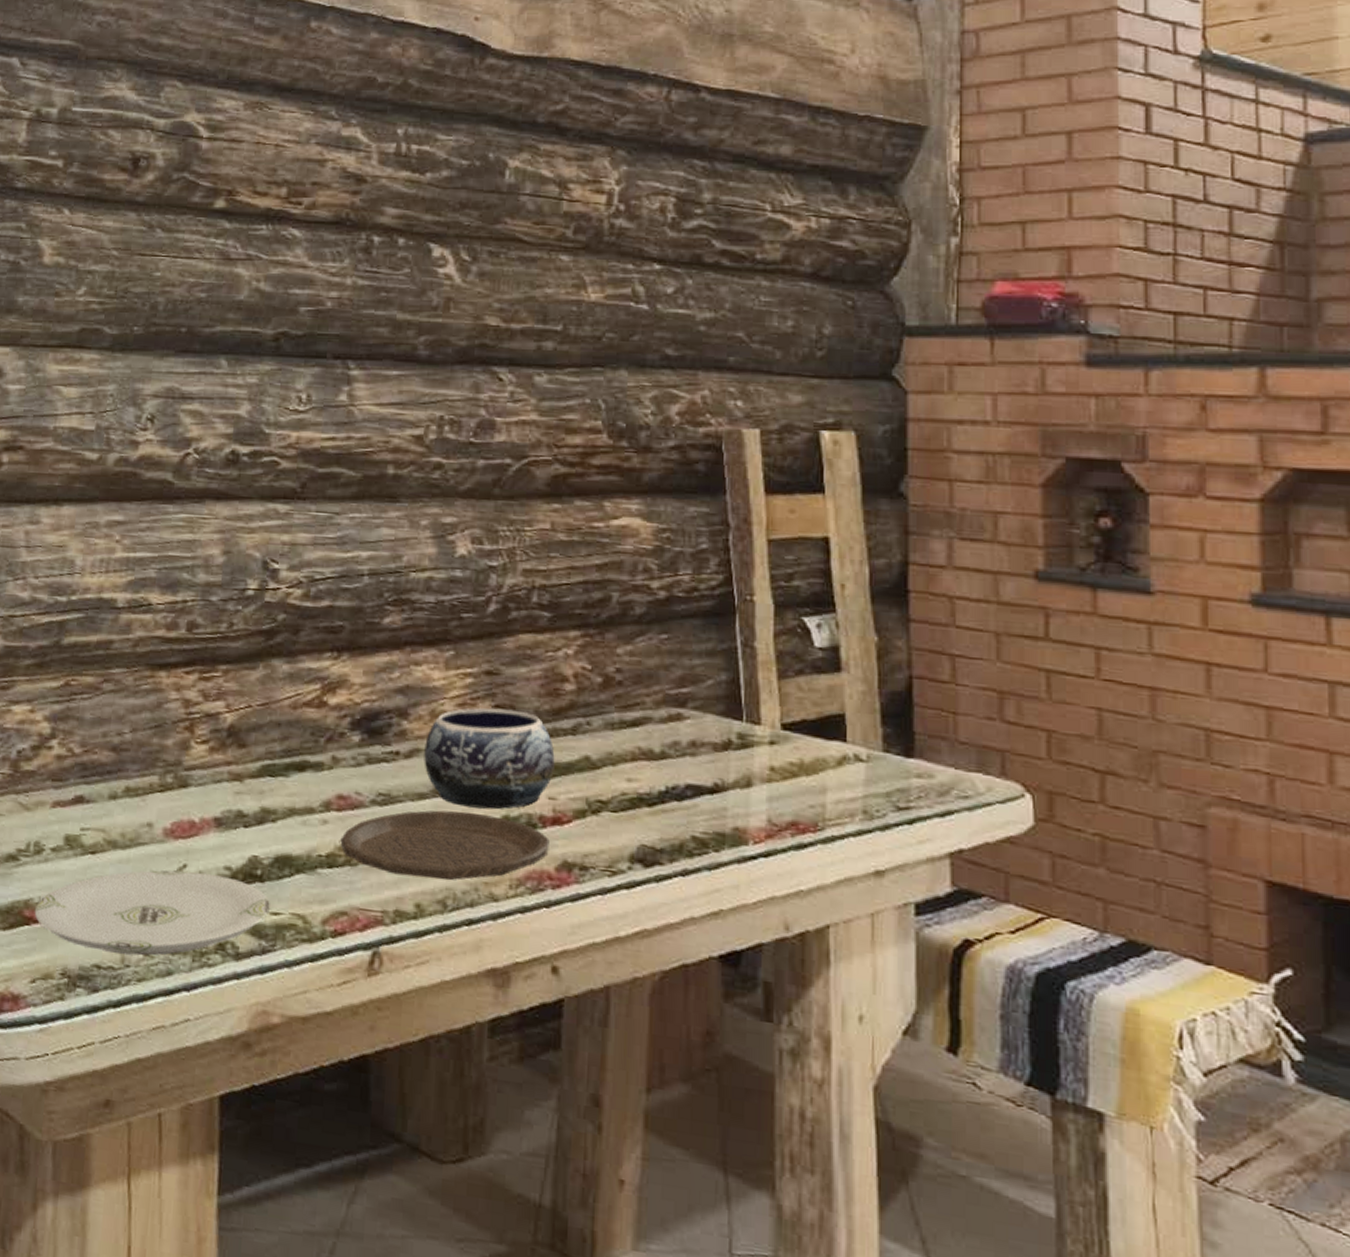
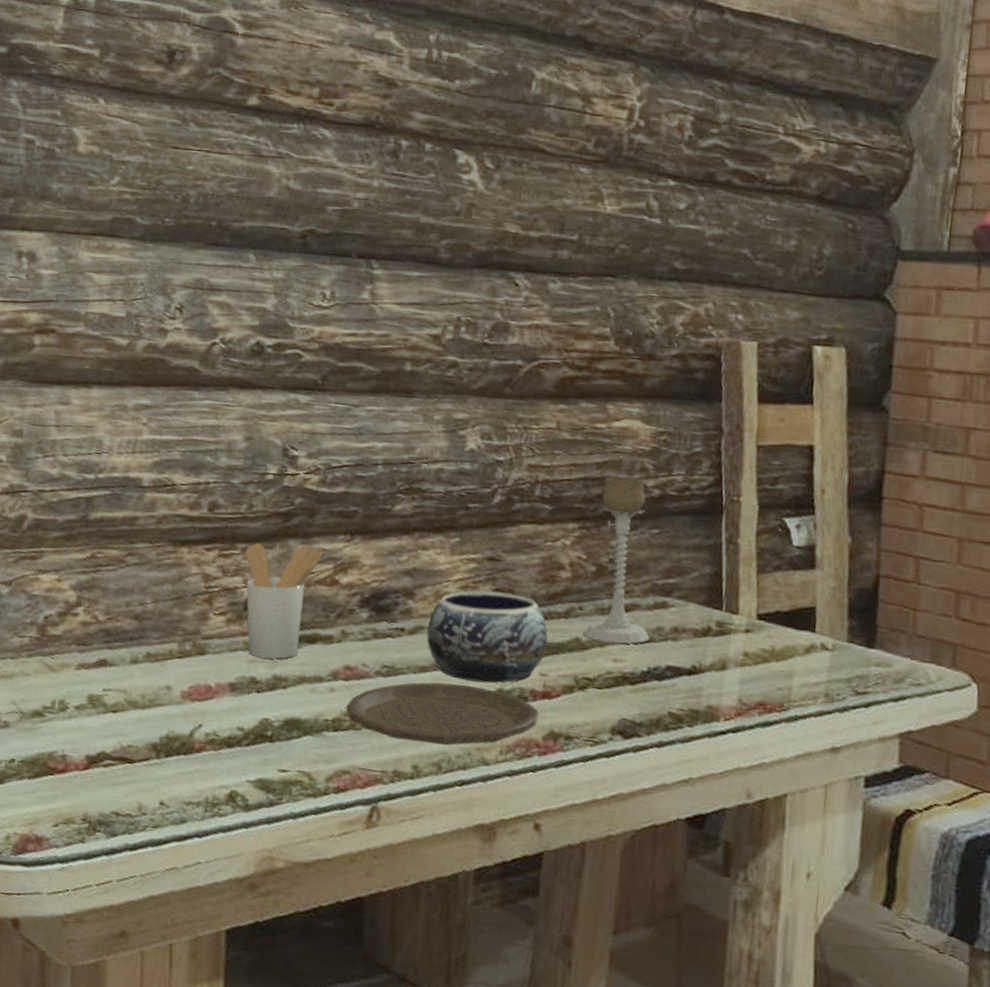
plate: present [34,870,270,956] -> none [58,729,279,806]
utensil holder: none [227,664,310,790] -> present [245,543,323,660]
candle holder: none [592,578,667,762] -> present [583,476,651,644]

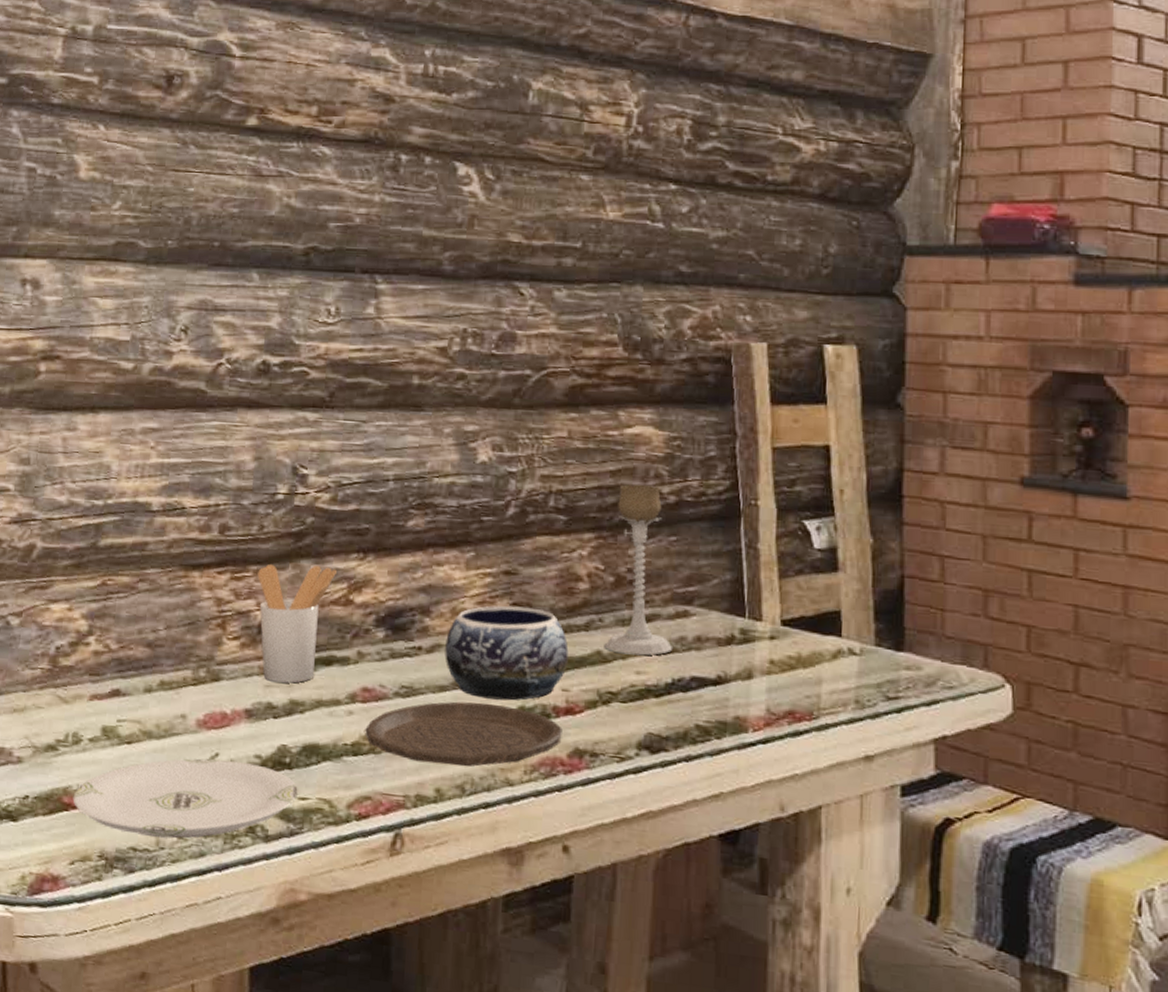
plate: none [58,729,279,806] -> present [73,758,298,839]

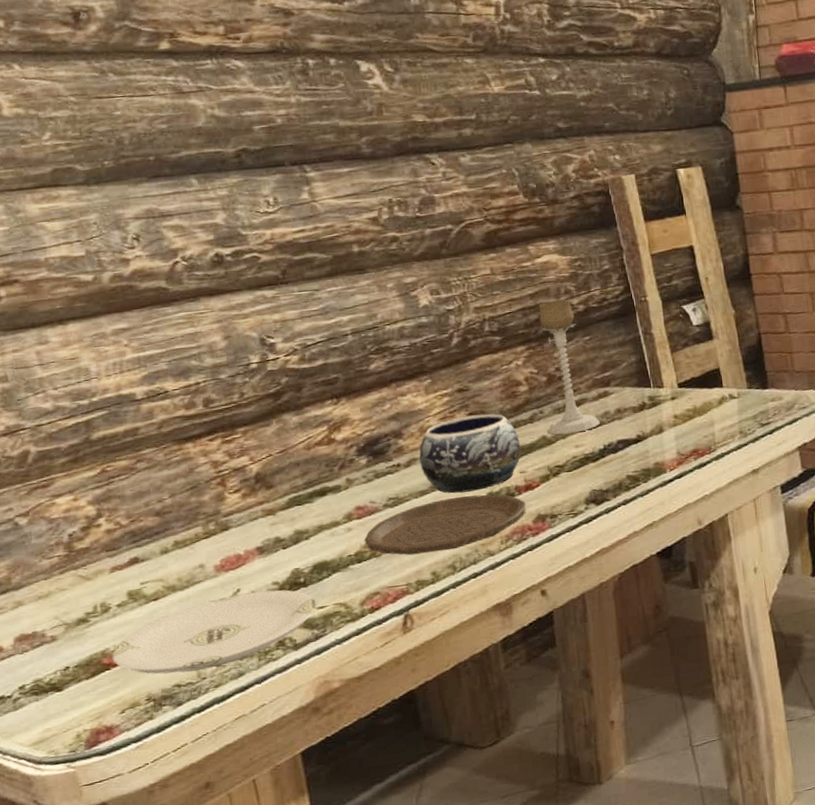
utensil holder: present [257,564,337,683] -> none [246,416,316,520]

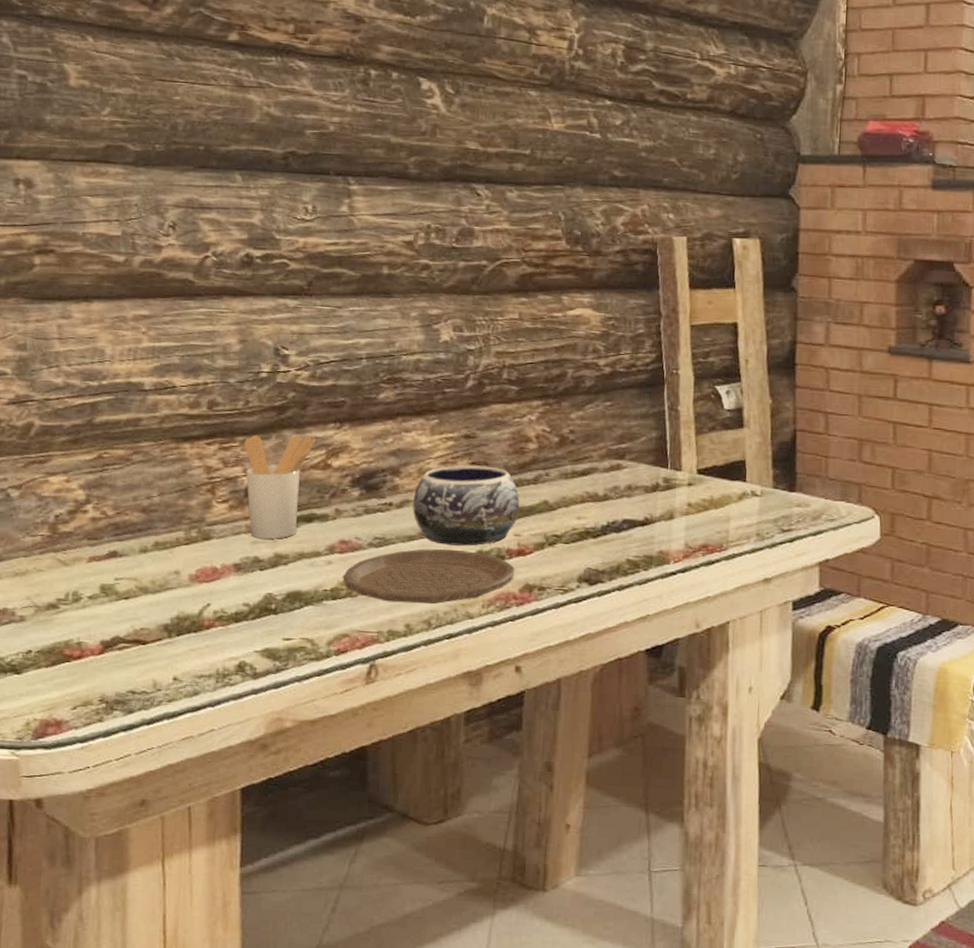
plate: present [112,589,316,674] -> none [74,609,283,681]
utensil holder: none [246,416,316,520] -> present [244,435,316,539]
candle holder: present [538,299,601,435] -> none [550,358,608,504]

